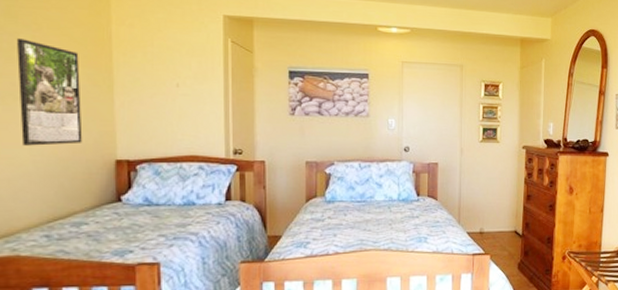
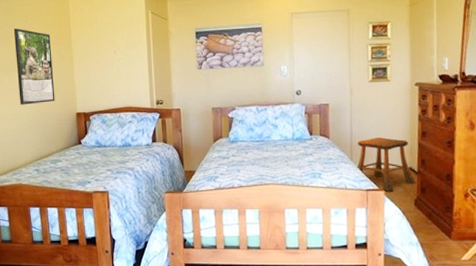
stool: none [463,200,520,256] -> present [355,137,416,192]

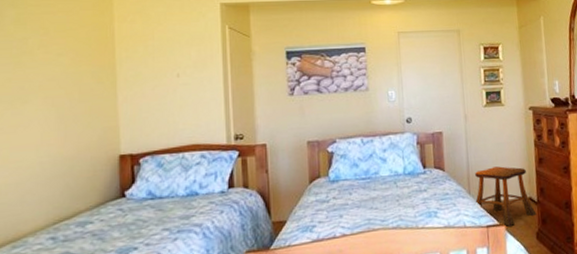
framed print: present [13,28,55,105] -> none [25,43,87,148]

